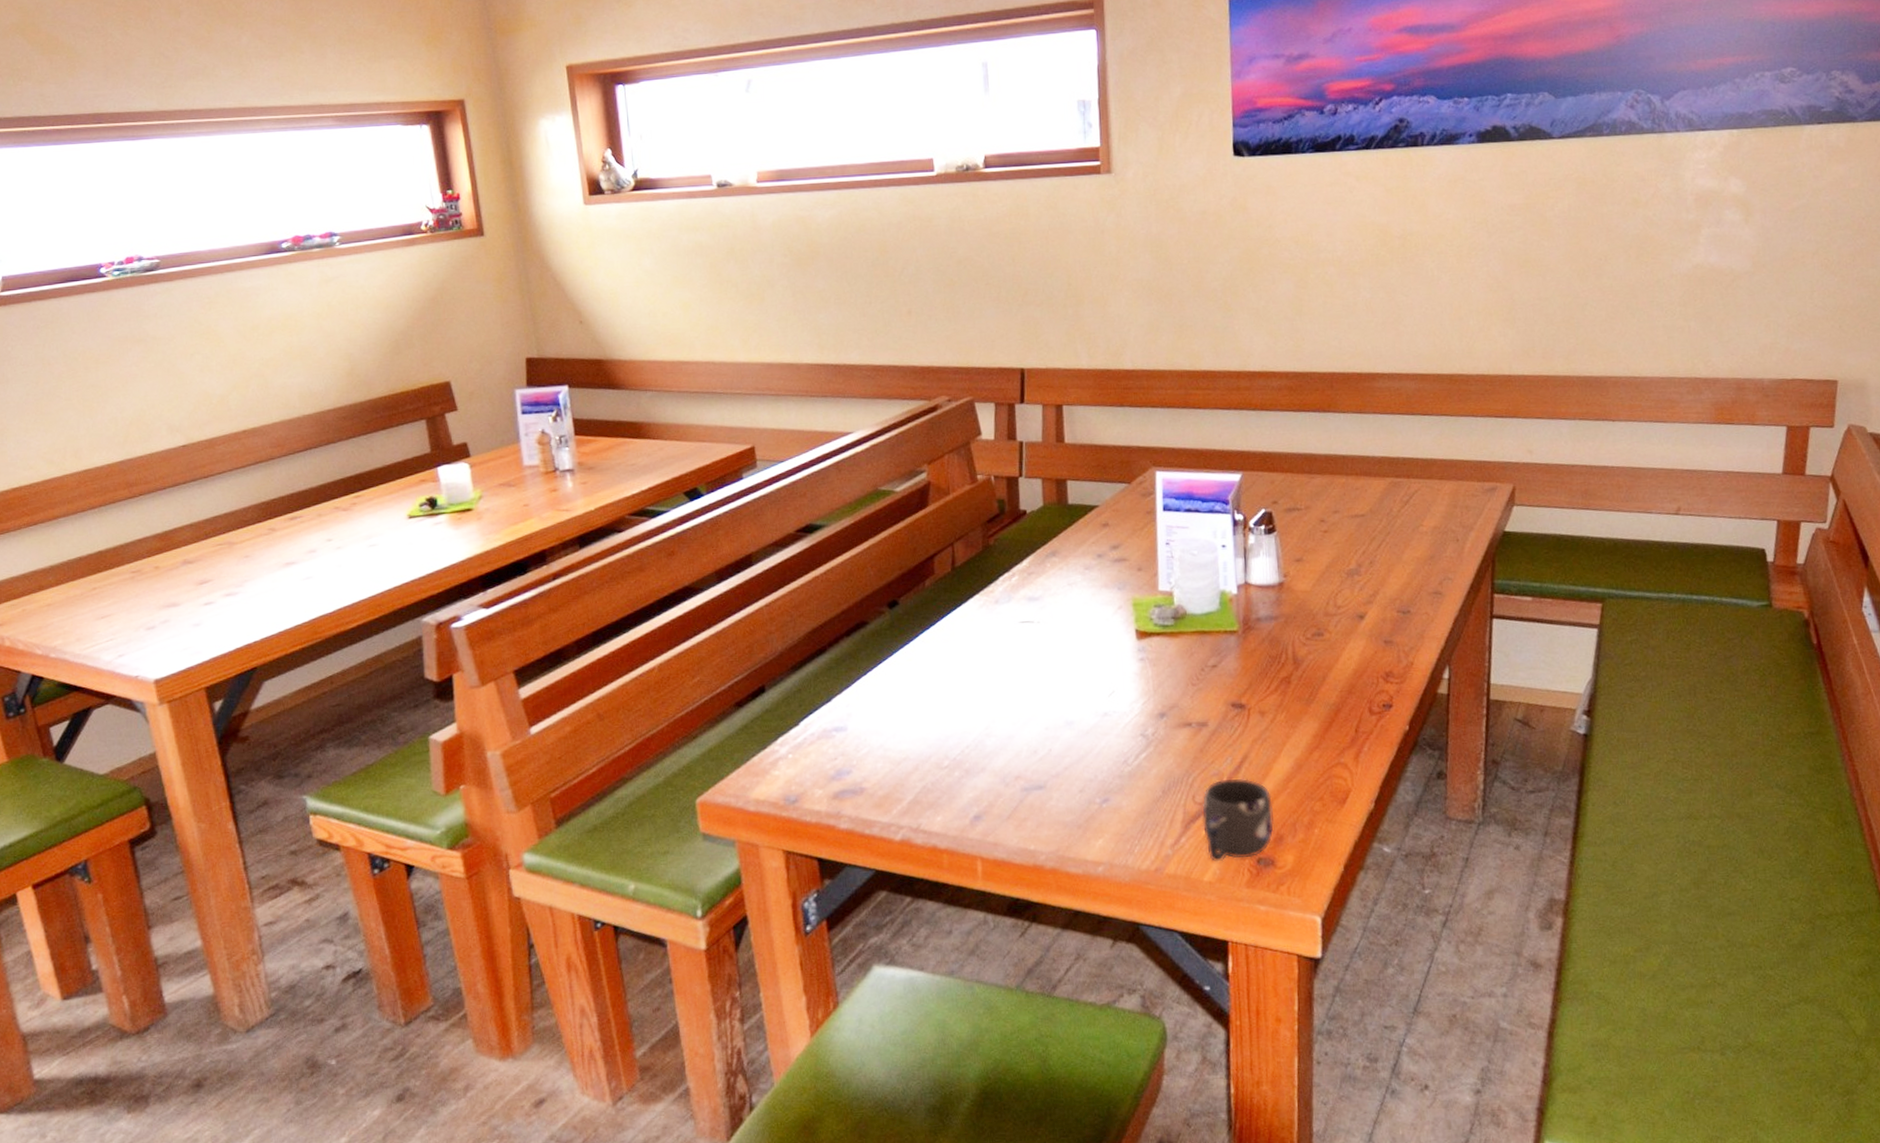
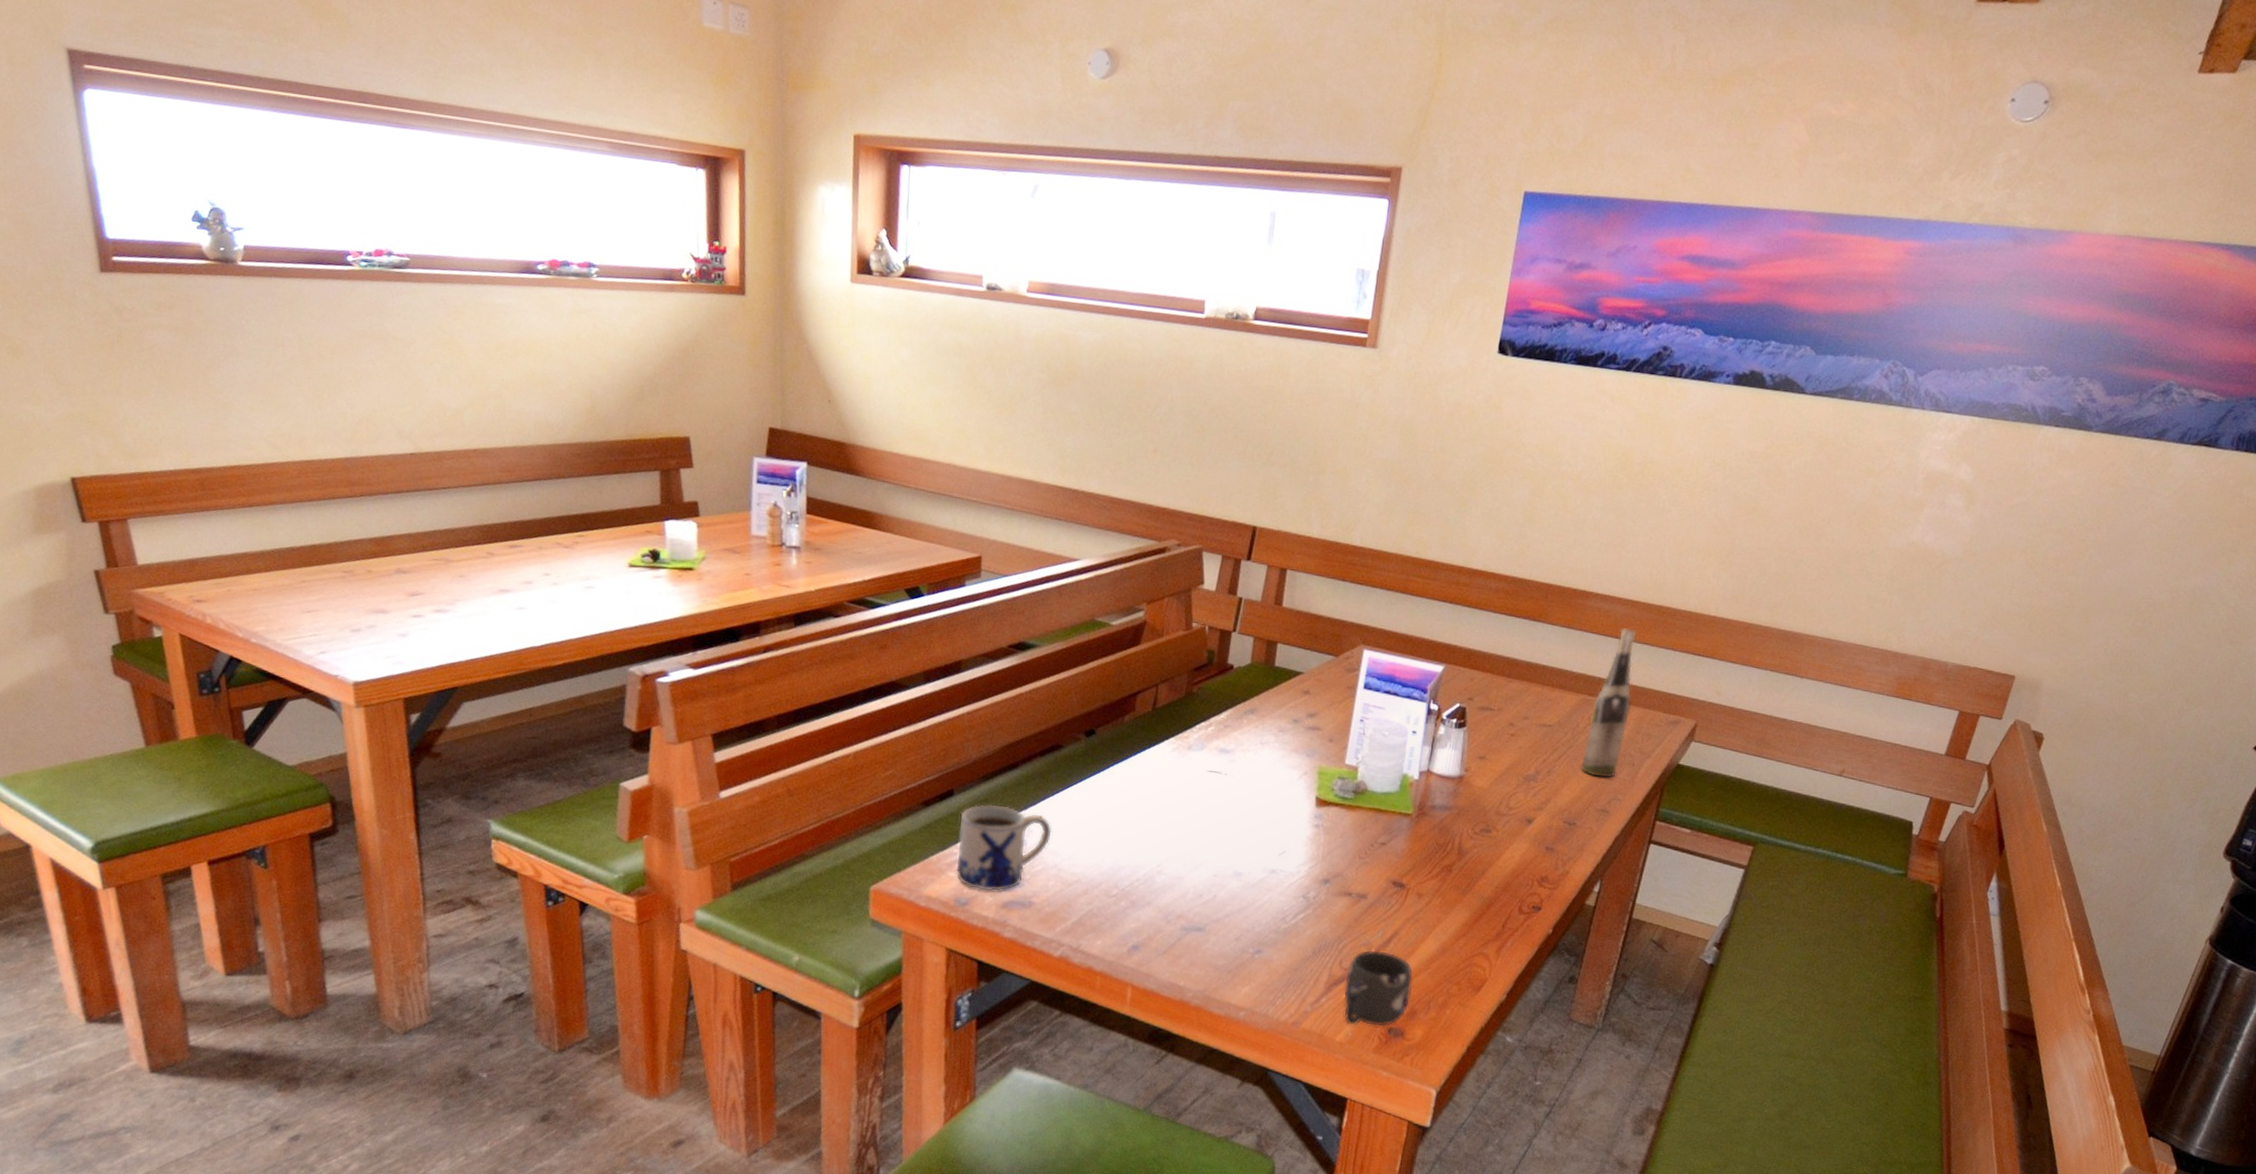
mug: none [775,694,872,785] -> present [956,804,1052,892]
wine bottle: none [1403,402,1443,560] -> present [1581,627,1636,779]

